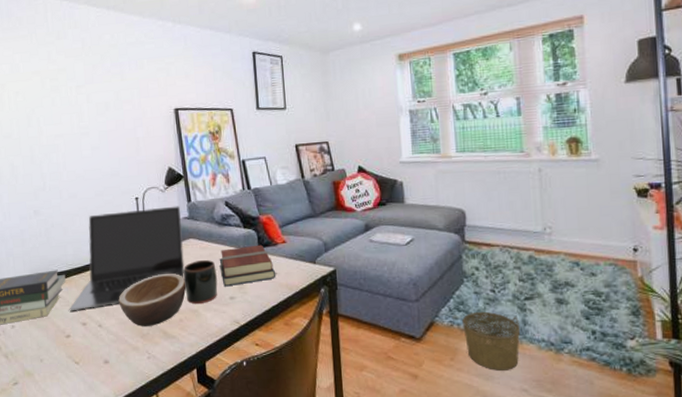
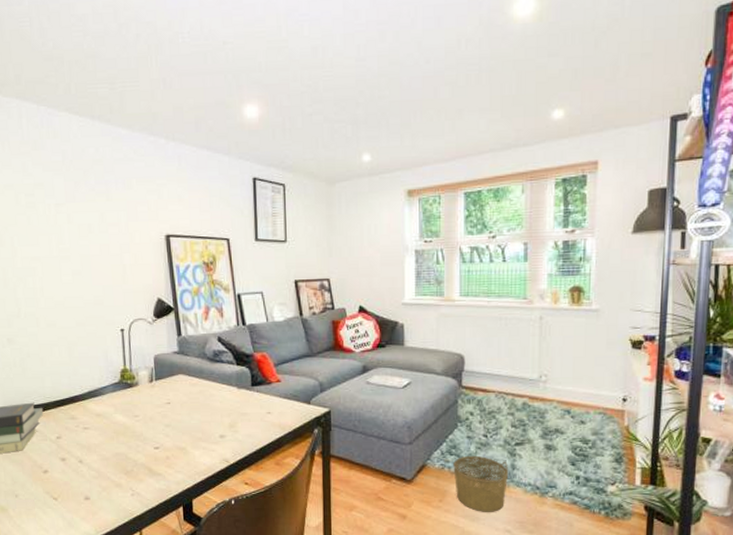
laptop: present [70,206,185,311] -> none [48,339,173,446]
bowl: present [118,273,186,326] -> none [101,409,174,463]
mug: present [183,260,218,304] -> none [171,397,208,441]
books: present [219,244,276,287] -> none [209,383,269,425]

